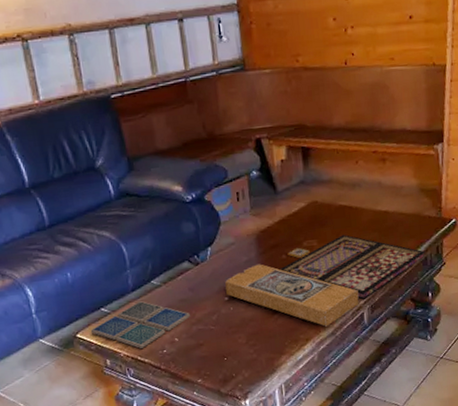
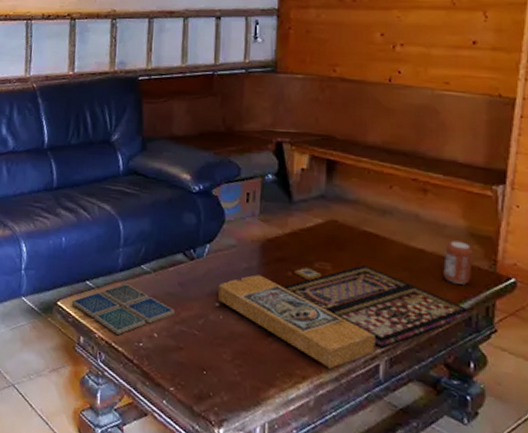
can: none [403,197,425,234] -> present [443,240,473,285]

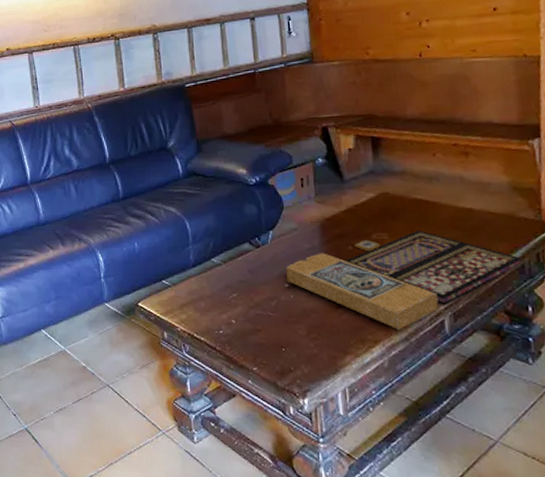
drink coaster: present [71,283,175,335] -> none [151,278,248,325]
can: present [443,240,473,285] -> none [491,196,519,236]

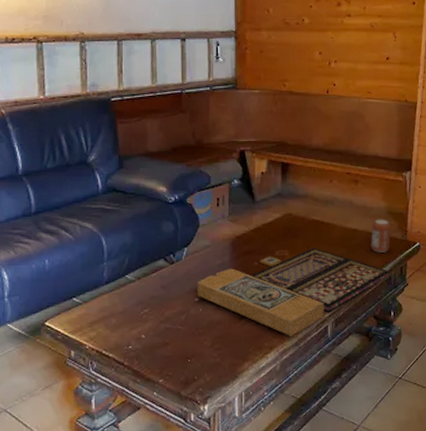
can: none [491,196,519,236] -> present [371,219,391,253]

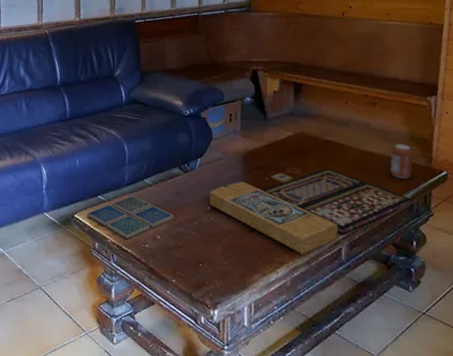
drink coaster: none [59,294,159,342] -> present [86,196,174,239]

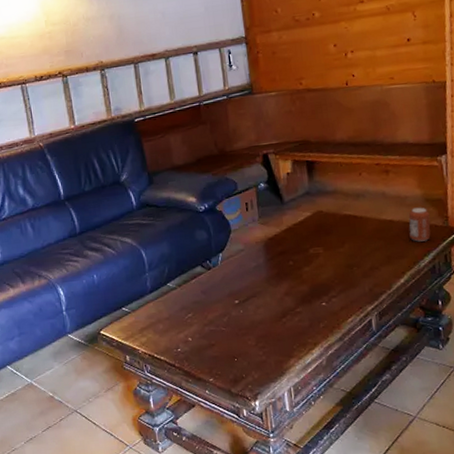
drink coaster: present [86,196,174,239] -> none [112,302,203,346]
board game: present [209,168,412,254] -> none [235,243,433,332]

